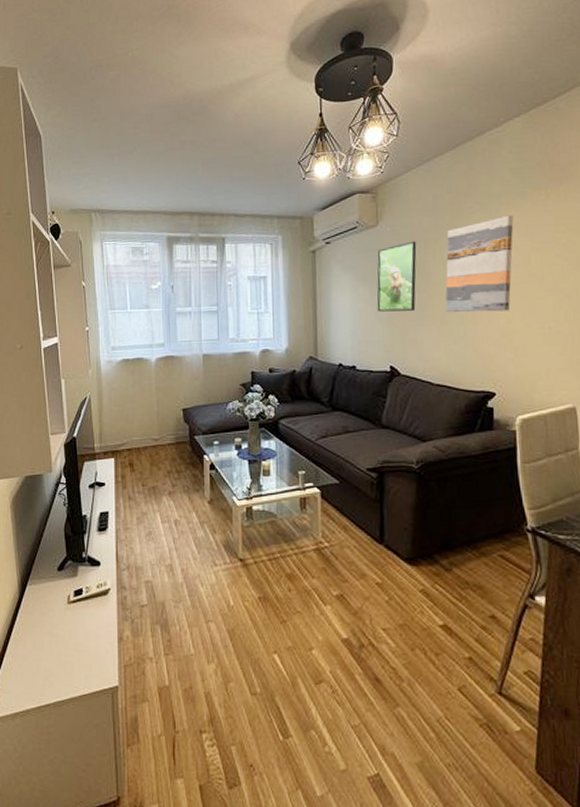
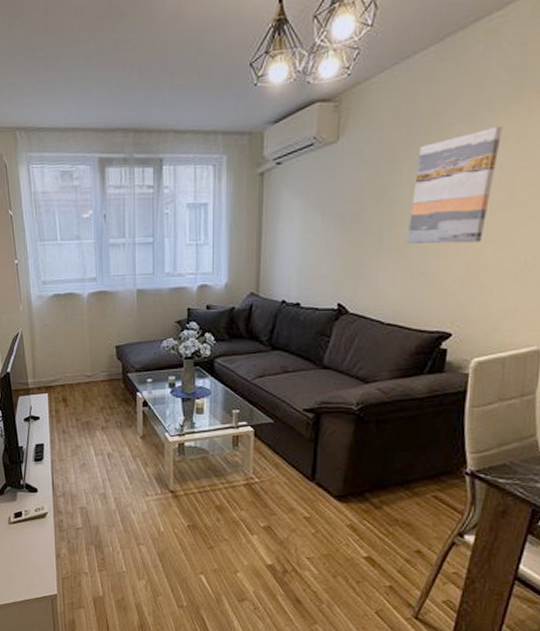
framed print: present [377,241,417,312] -> none [329,159,382,244]

